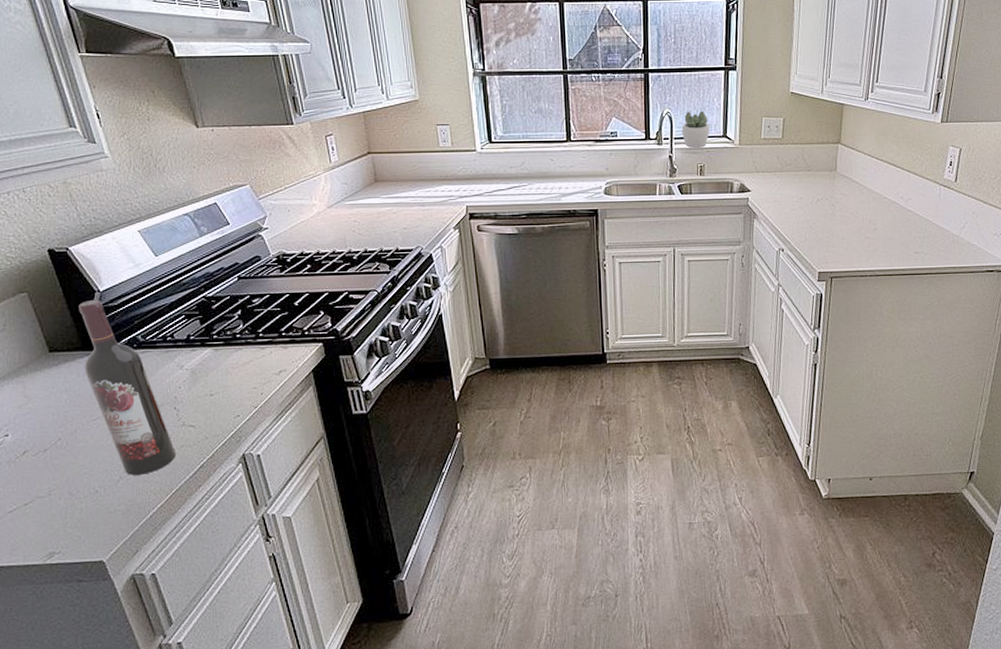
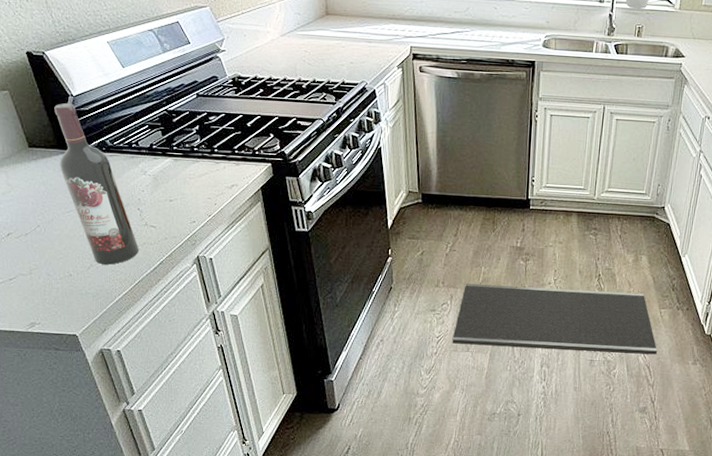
door mat: none [535,443,761,522] -> present [452,284,658,355]

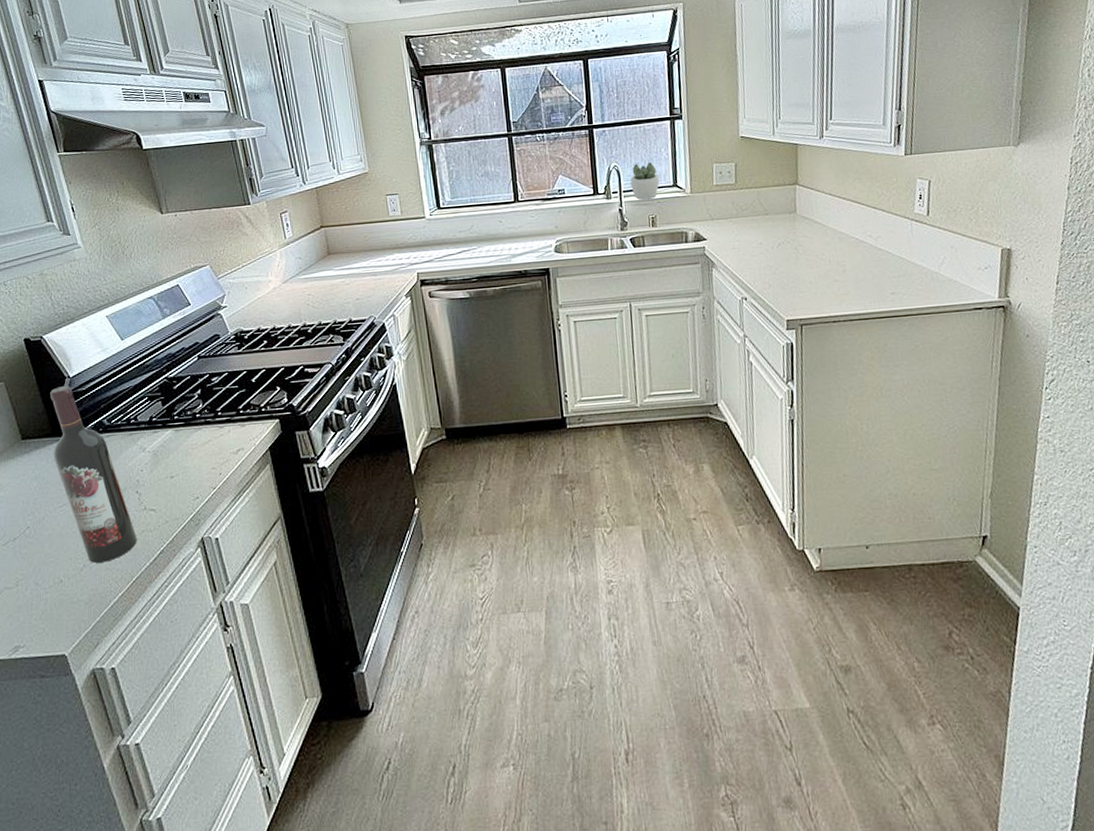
door mat: present [452,284,658,355] -> none [499,510,745,604]

